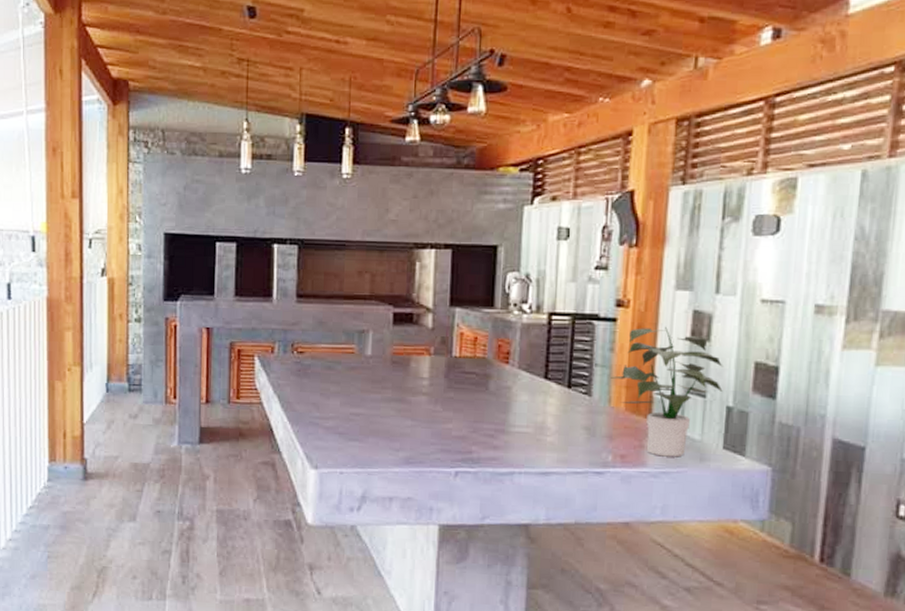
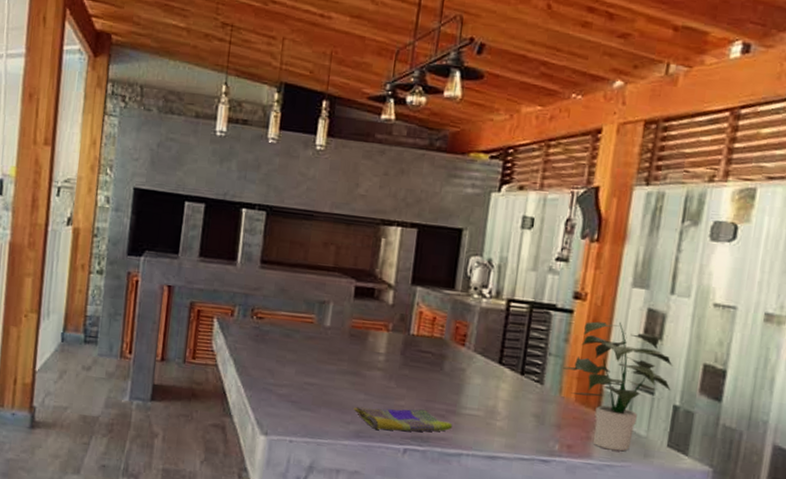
dish towel: none [401,431,503,454] -> present [353,406,453,432]

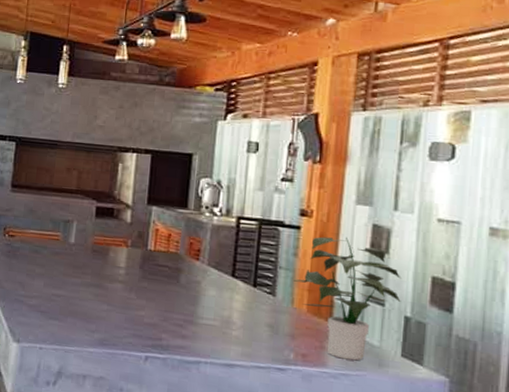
dish towel: present [353,406,453,432] -> none [97,316,191,341]

